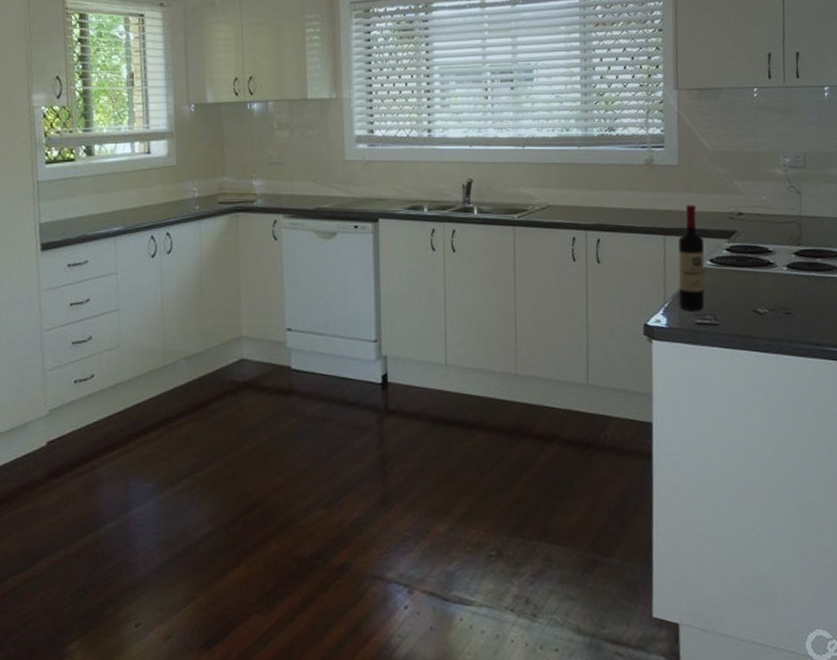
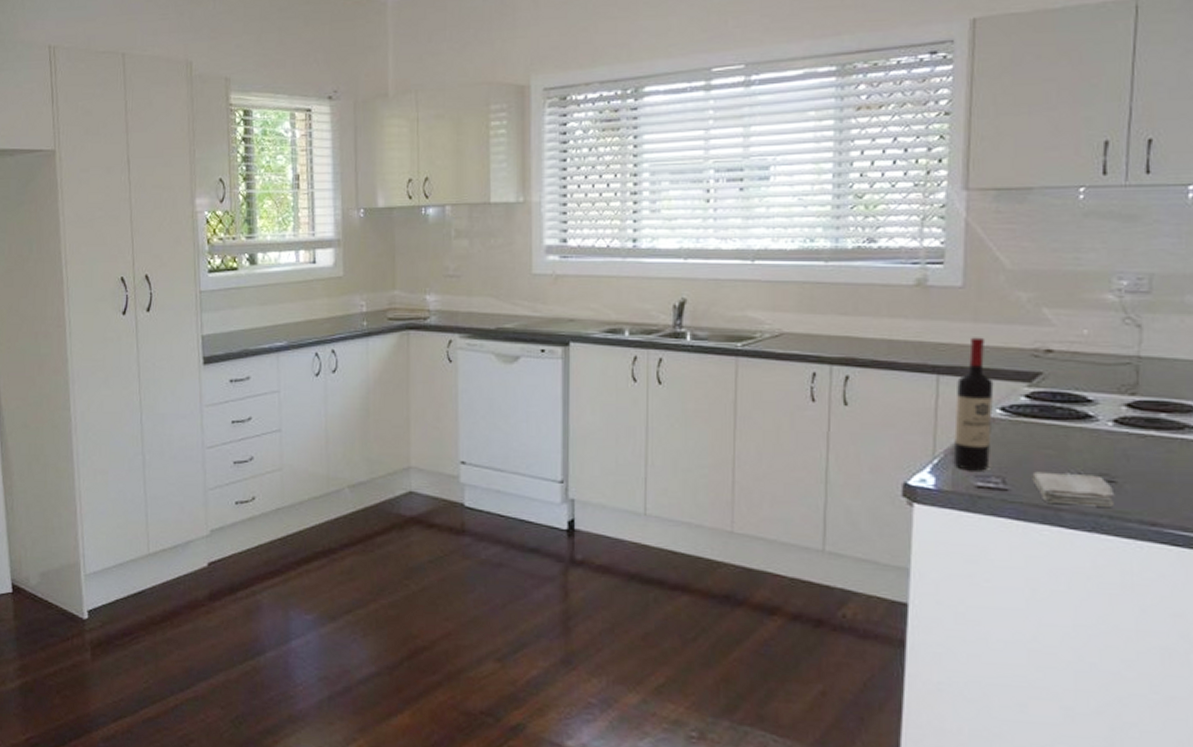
washcloth: none [734,308,792,334] -> present [1032,471,1115,507]

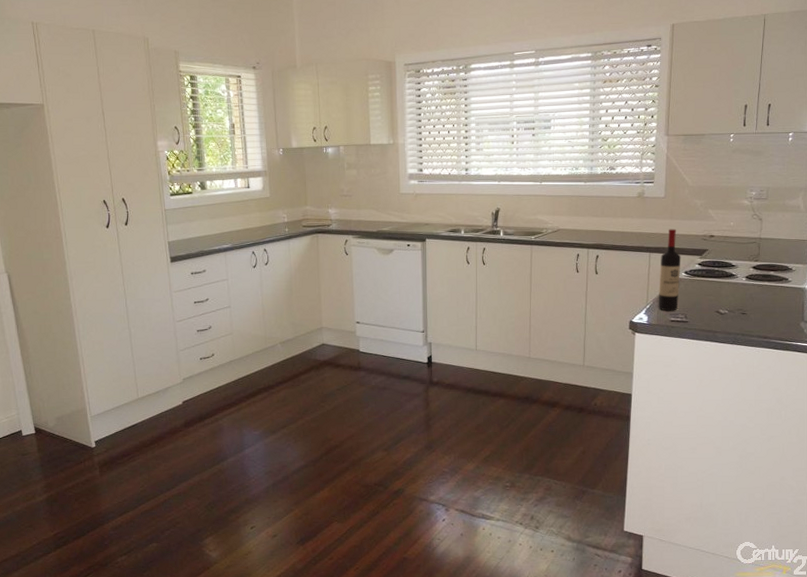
washcloth: present [1032,471,1115,507] -> none [701,310,746,329]

